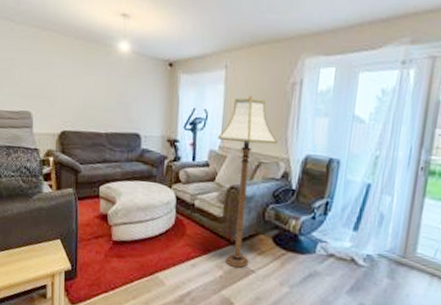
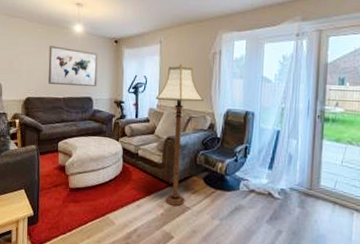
wall art: none [87,66,149,122] -> present [48,45,98,88]

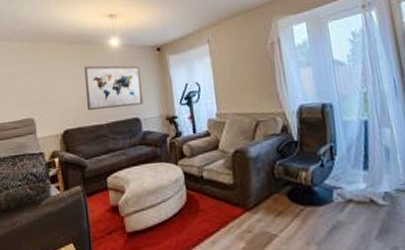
floor lamp: present [156,64,203,206] -> none [213,62,270,235]

